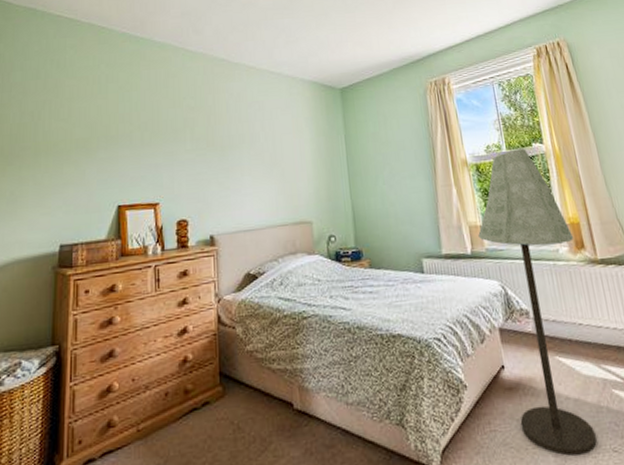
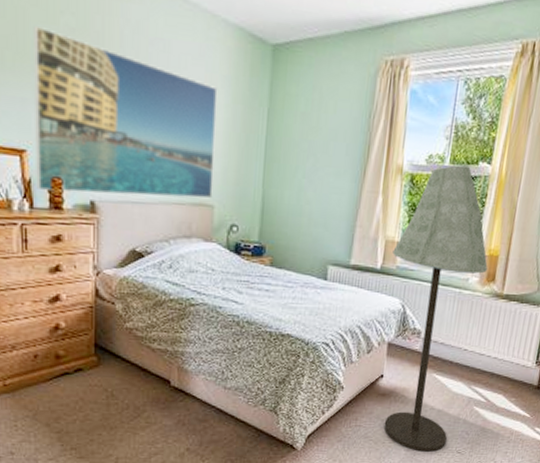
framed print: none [165,110,310,235] -> present [34,25,218,199]

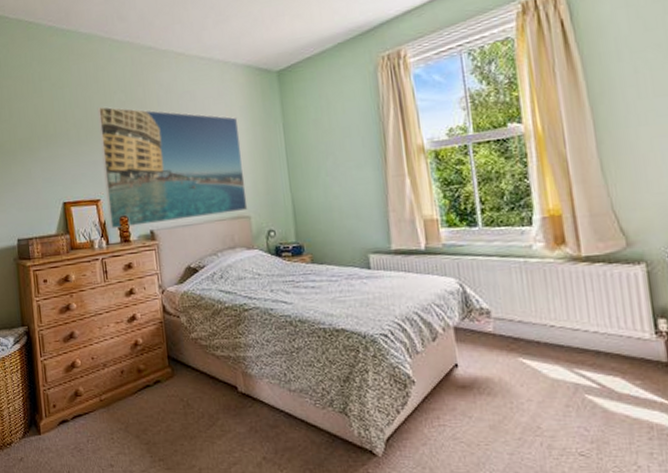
floor lamp: present [384,165,488,453] -> none [434,130,561,457]

